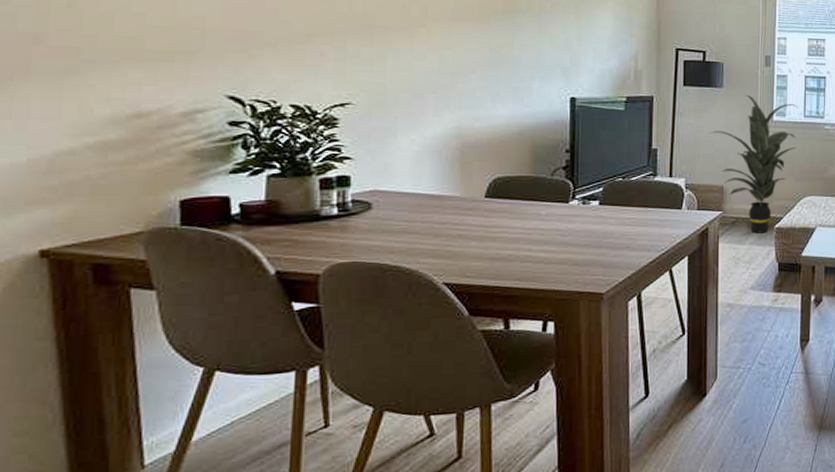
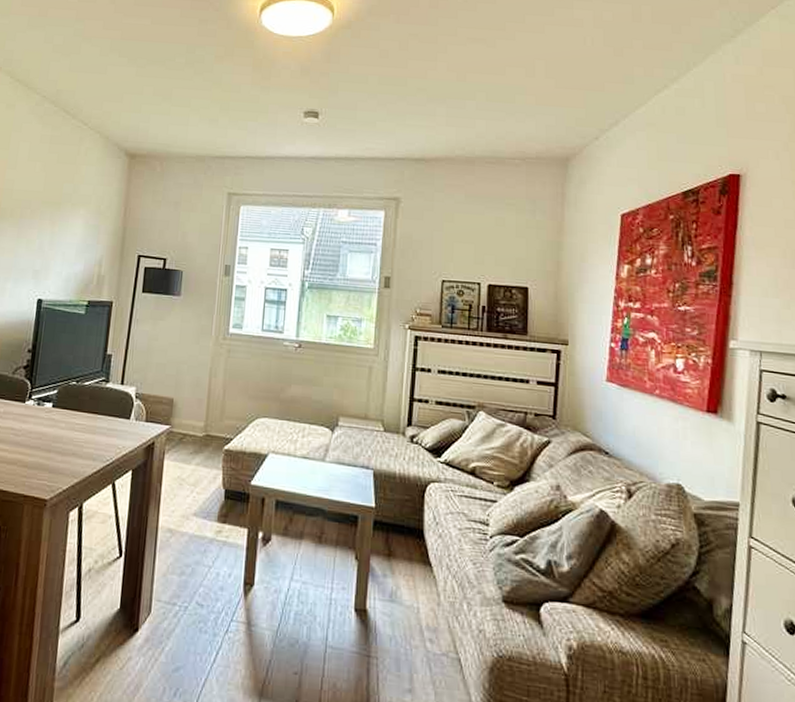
indoor plant: present [709,95,799,234] -> none [163,305,257,454]

